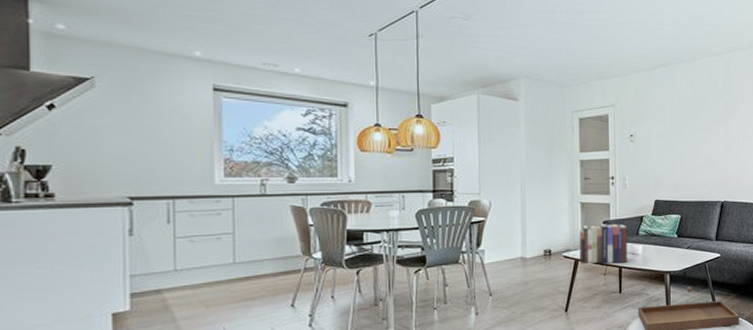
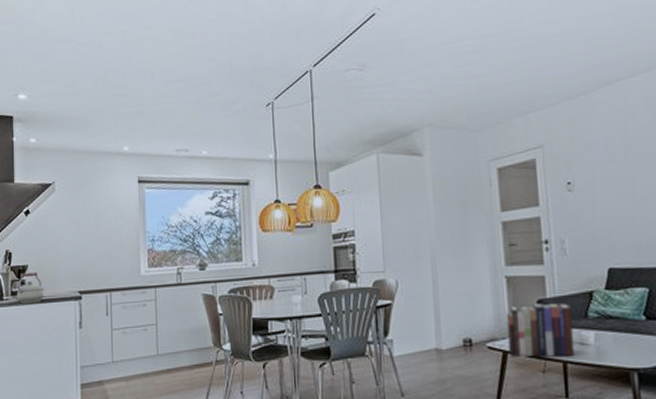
kettle: none [33,173,78,207] -> present [16,271,45,303]

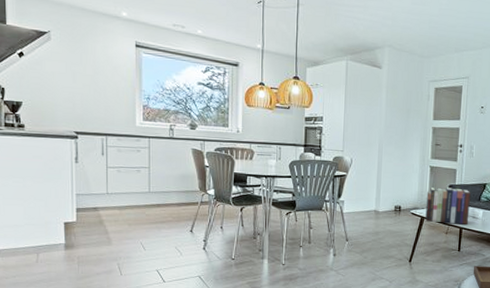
kettle: present [16,271,45,303] -> none [10,107,41,136]

